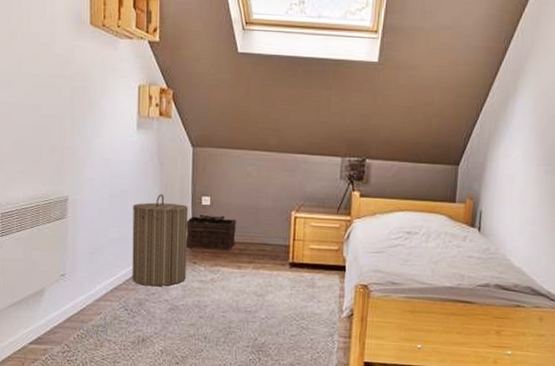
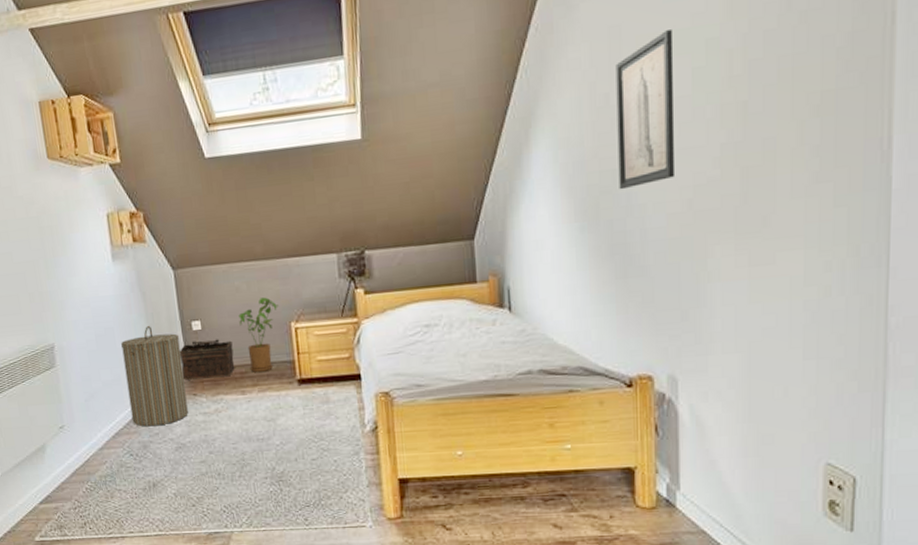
house plant: none [245,185,283,251] -> present [238,297,279,372]

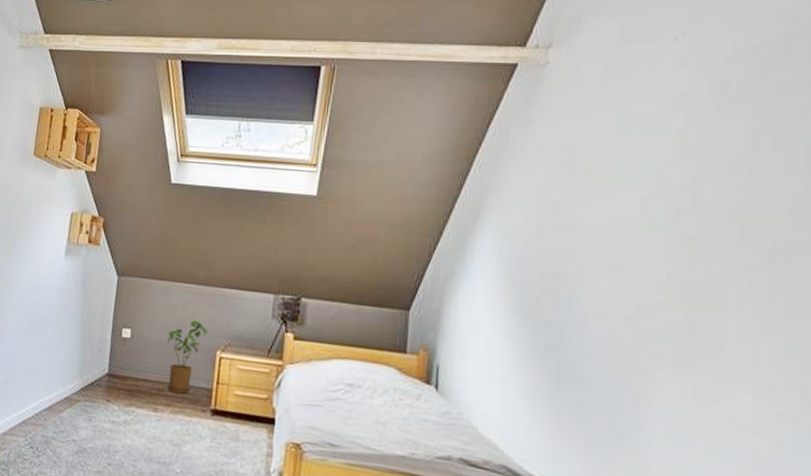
laundry hamper: present [121,325,188,427] -> none [41,322,107,425]
basket: present [179,339,235,380] -> none [100,347,156,390]
wall art: present [616,30,676,190] -> none [560,158,623,295]

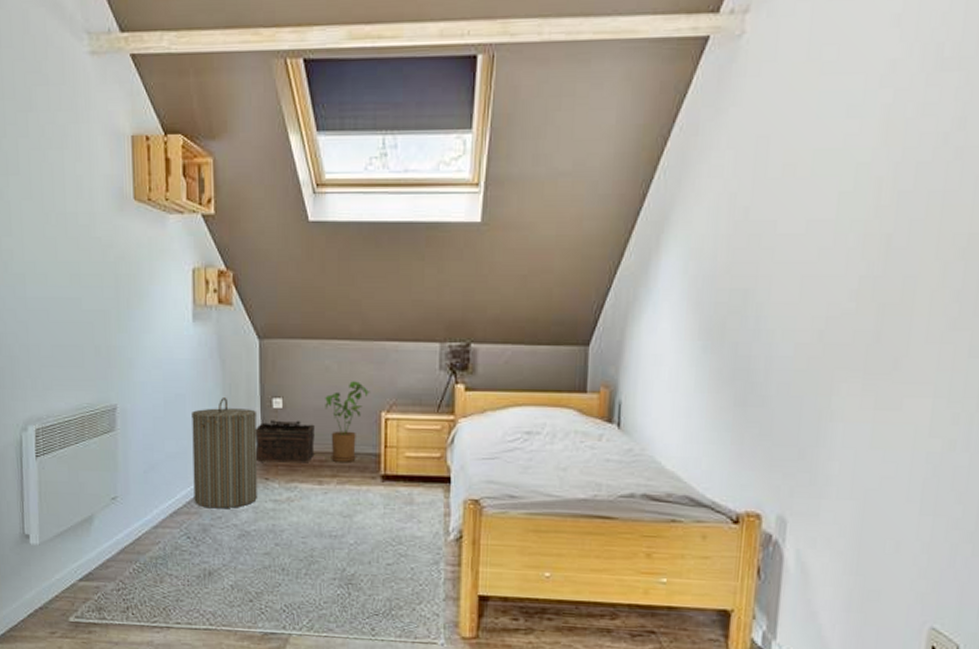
laundry hamper: none [41,322,107,425] -> present [192,396,257,509]
basket: none [100,347,156,390] -> present [255,420,315,463]

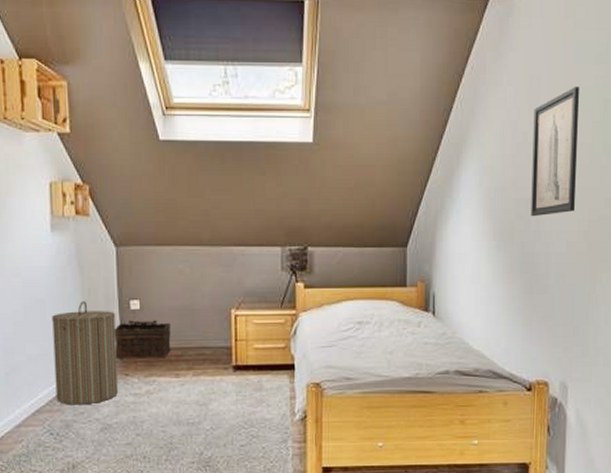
house plant: present [325,381,370,462] -> none [179,283,220,356]
wall art: none [748,148,822,312] -> present [531,87,579,217]

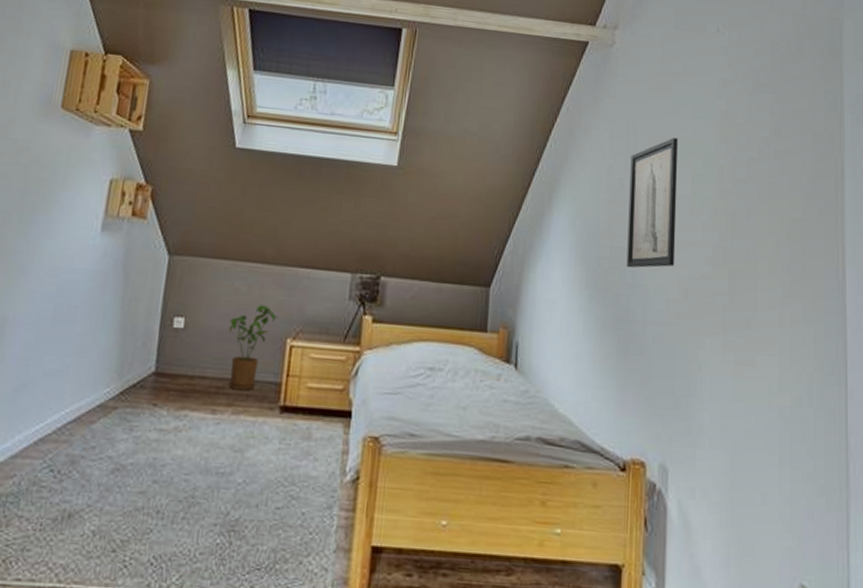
laundry hamper: present [52,300,118,405] -> none [66,311,154,438]
basket: present [114,320,171,359] -> none [145,340,215,389]
house plant: none [179,283,220,356] -> present [228,305,278,391]

